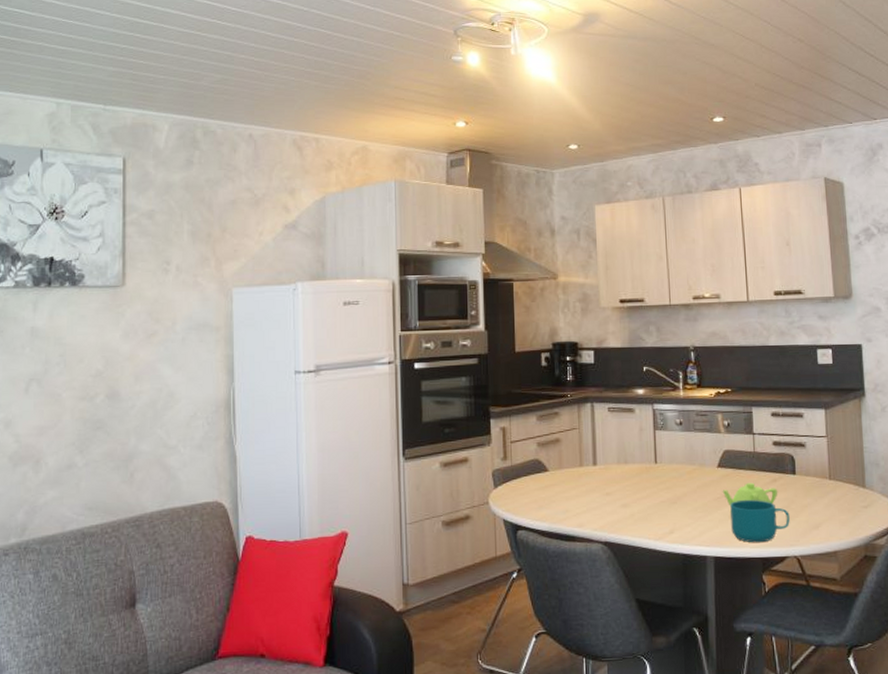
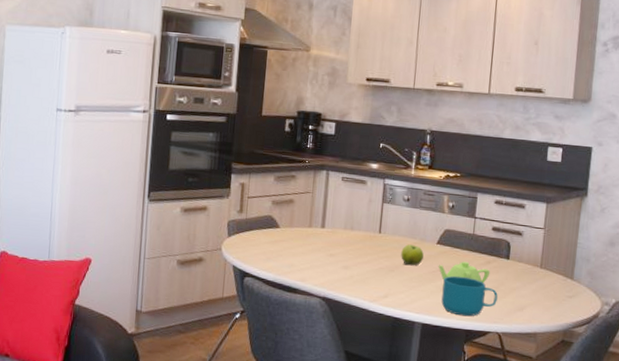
fruit: none [681,471,705,495] -> present [401,244,424,266]

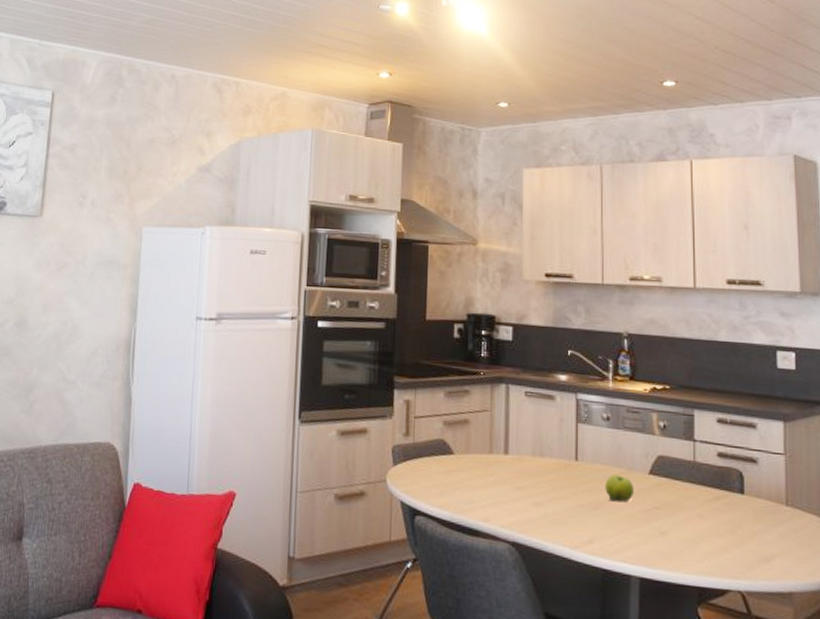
teapot: present [438,261,491,283] -> none [653,496,722,525]
cup: present [441,276,498,317] -> none [662,515,735,570]

